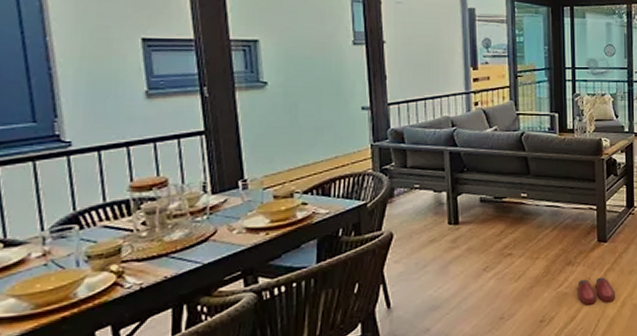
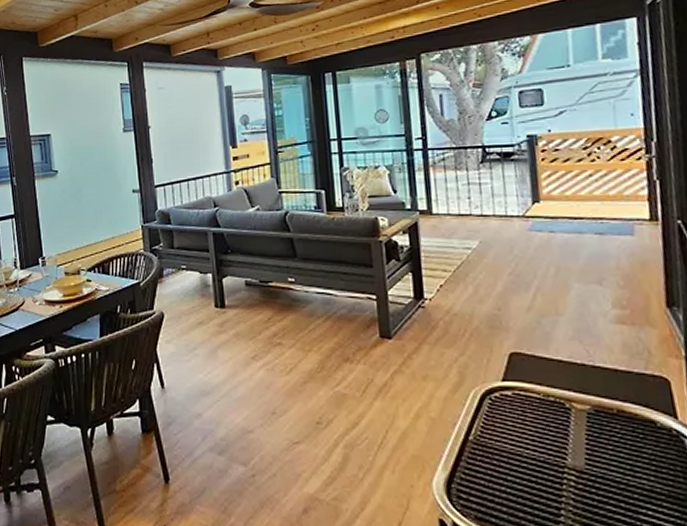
slippers: present [577,277,615,305] -> none [358,380,406,412]

